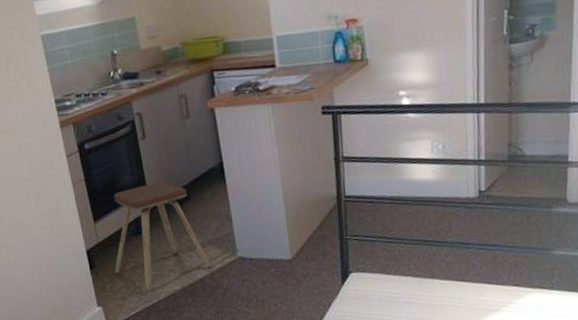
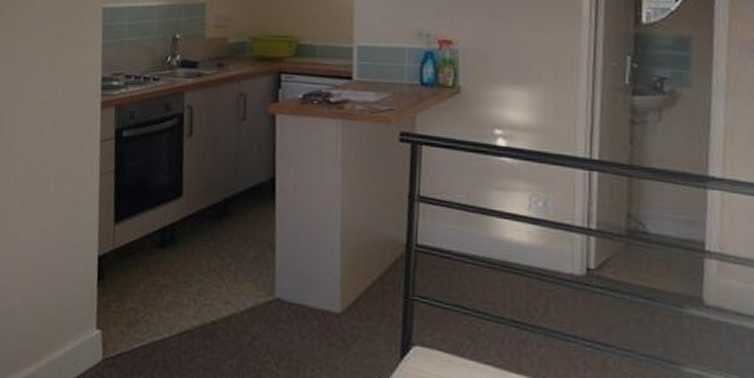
music stool: present [113,181,211,291] -> none [126,187,241,320]

